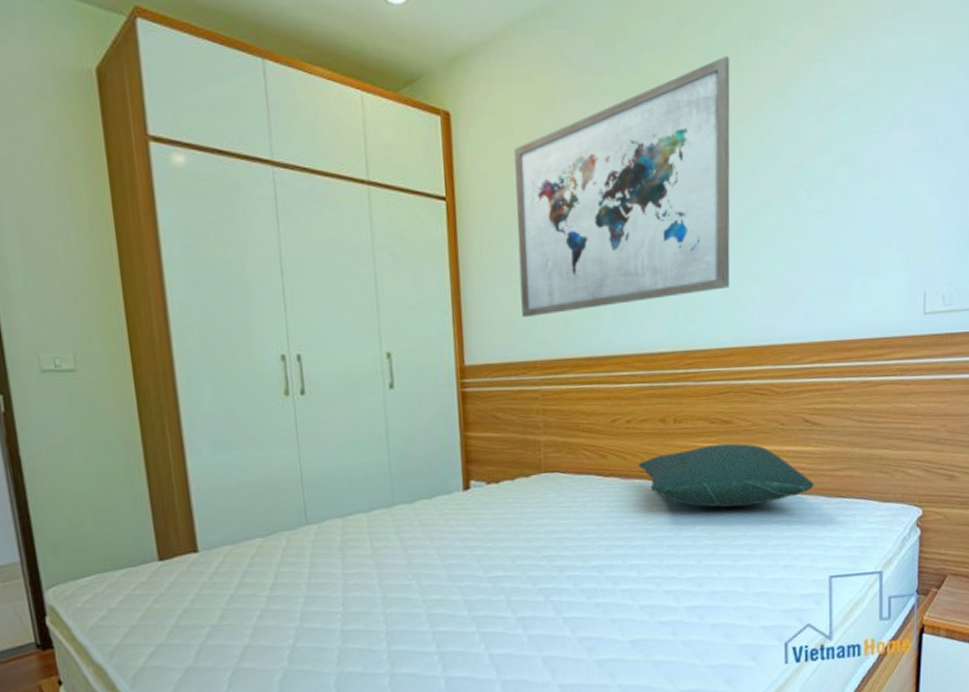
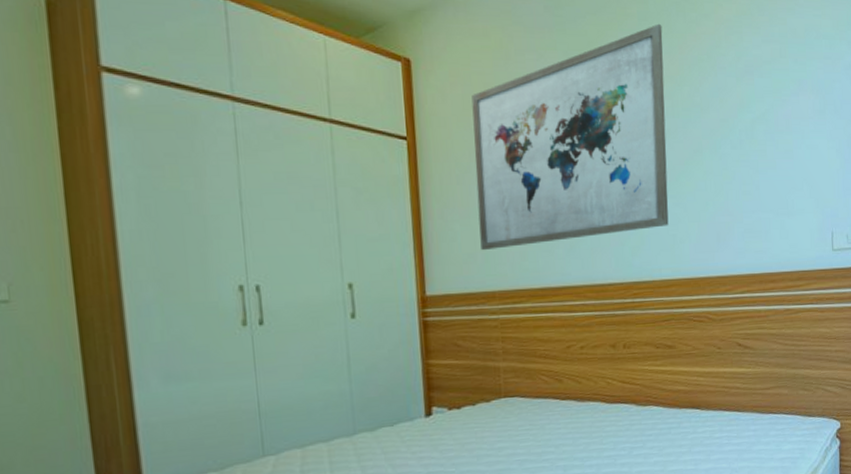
pillow: present [638,443,814,508] -> none [592,366,749,427]

